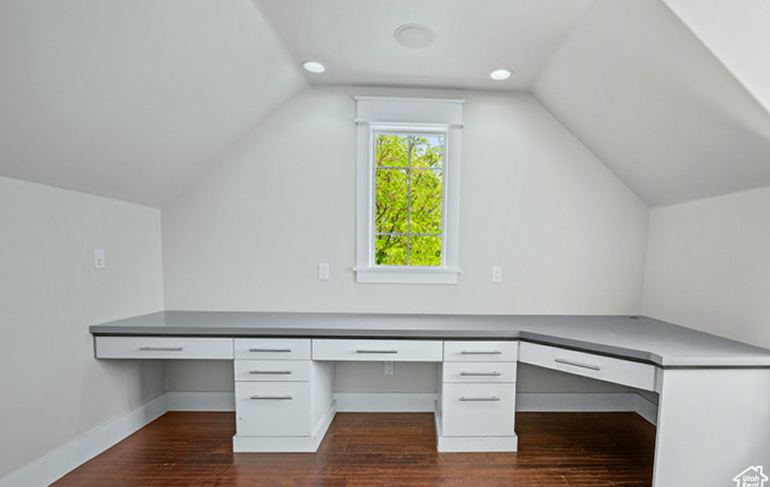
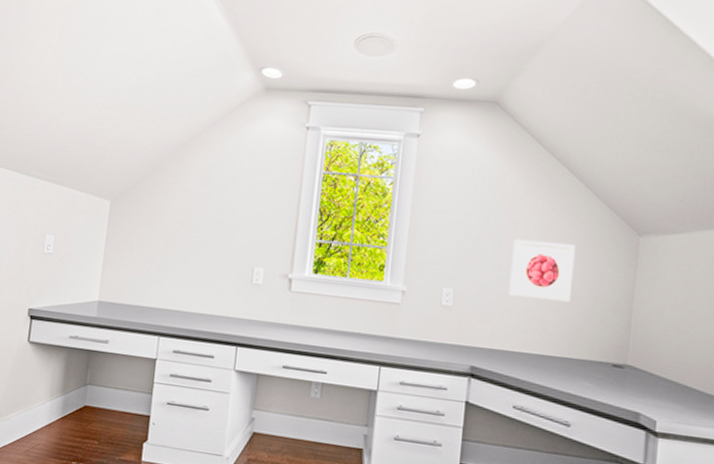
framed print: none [547,219,600,269] -> present [508,240,576,303]

